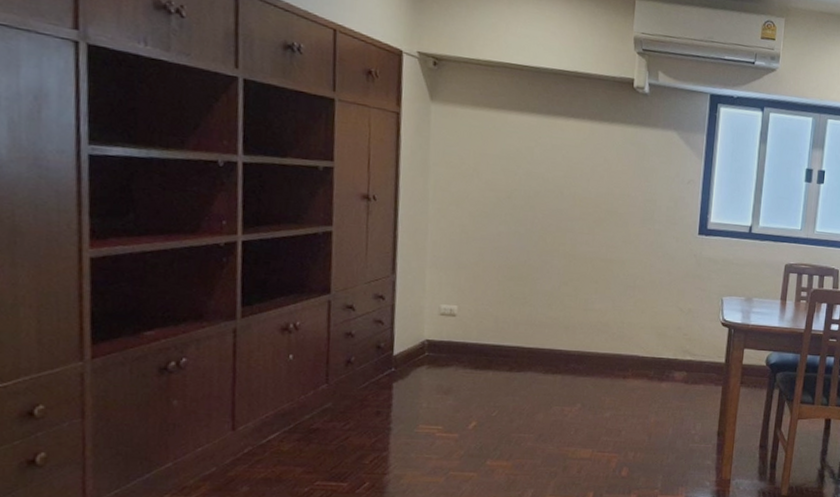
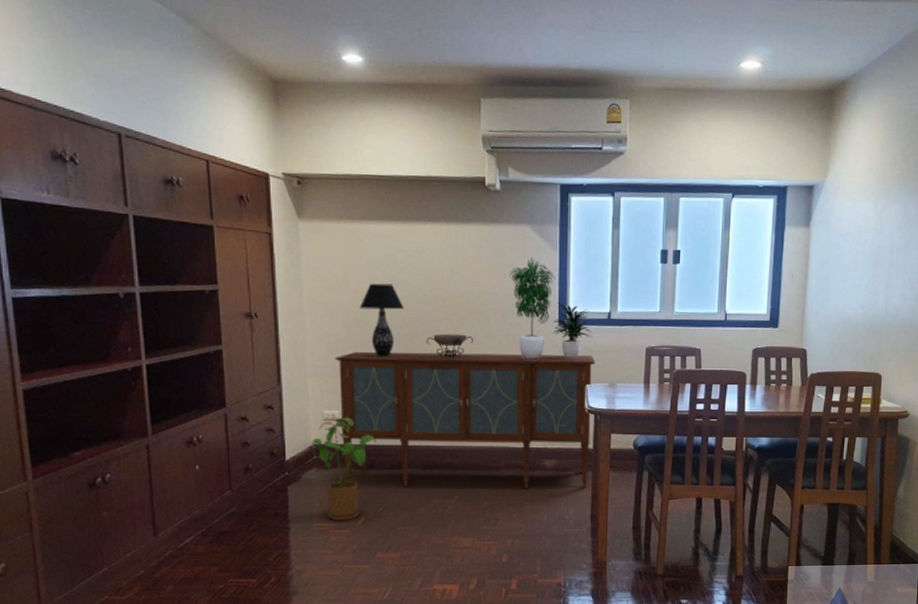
house plant: none [424,313,496,425] -> present [311,417,376,522]
sideboard: none [458,245,734,403] -> present [335,351,596,489]
table lamp: none [489,175,538,253] -> present [359,283,404,357]
decorative bowl: none [559,233,609,260] -> present [426,333,473,358]
potted plant: none [652,163,732,271] -> present [510,256,593,360]

